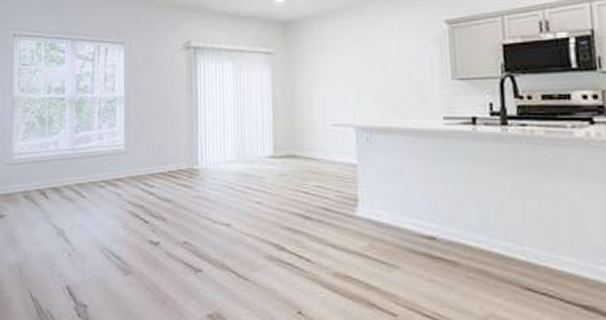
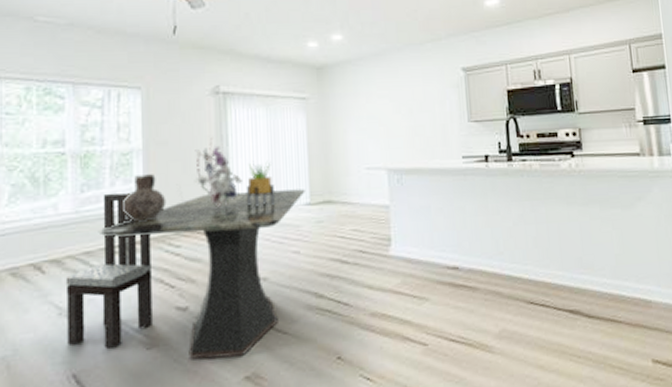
dining chair: none [63,134,129,269] -> present [65,192,152,349]
dining table: none [88,142,269,295] -> present [98,189,305,359]
ceramic jug: none [107,120,143,162] -> present [121,174,167,222]
bouquet: none [155,89,209,153] -> present [181,138,242,207]
potted plant: none [212,113,239,157] -> present [246,161,275,208]

